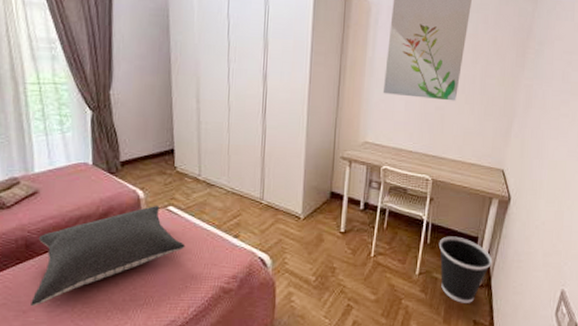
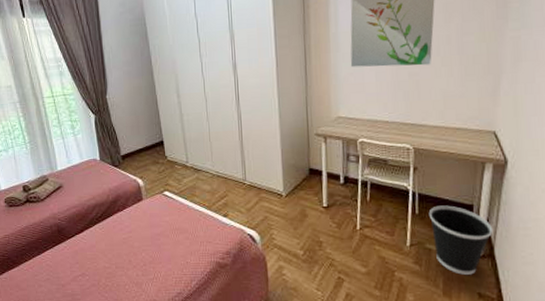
pillow: present [31,206,185,307] -> none [67,192,182,281]

